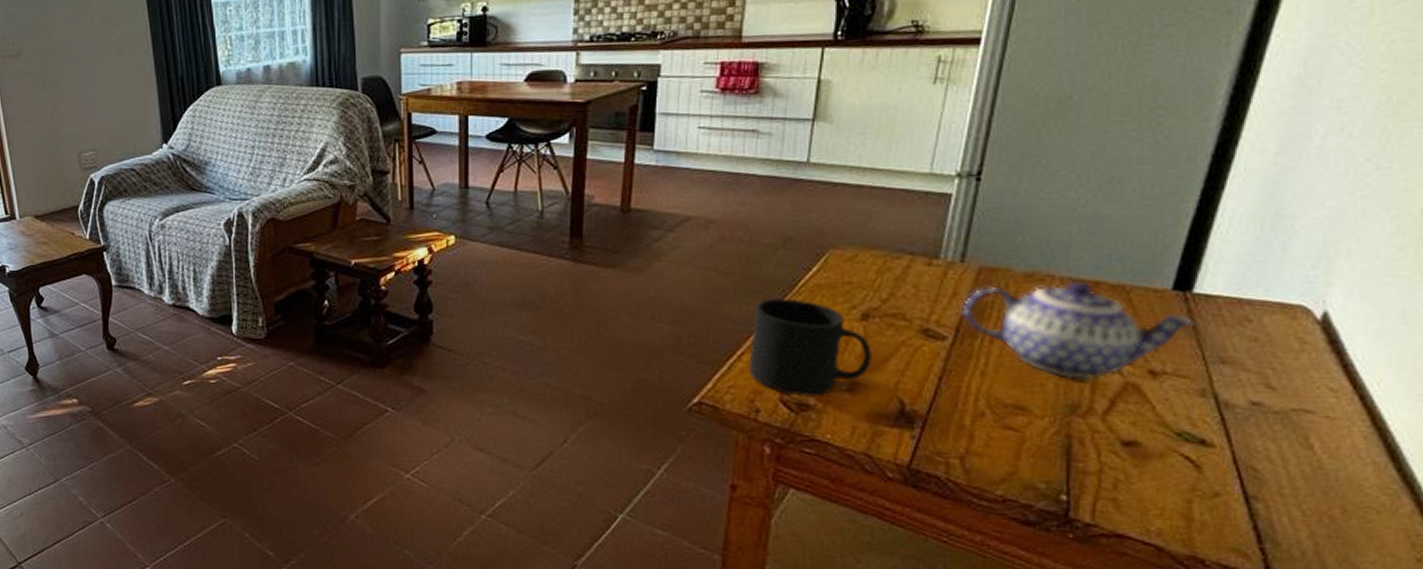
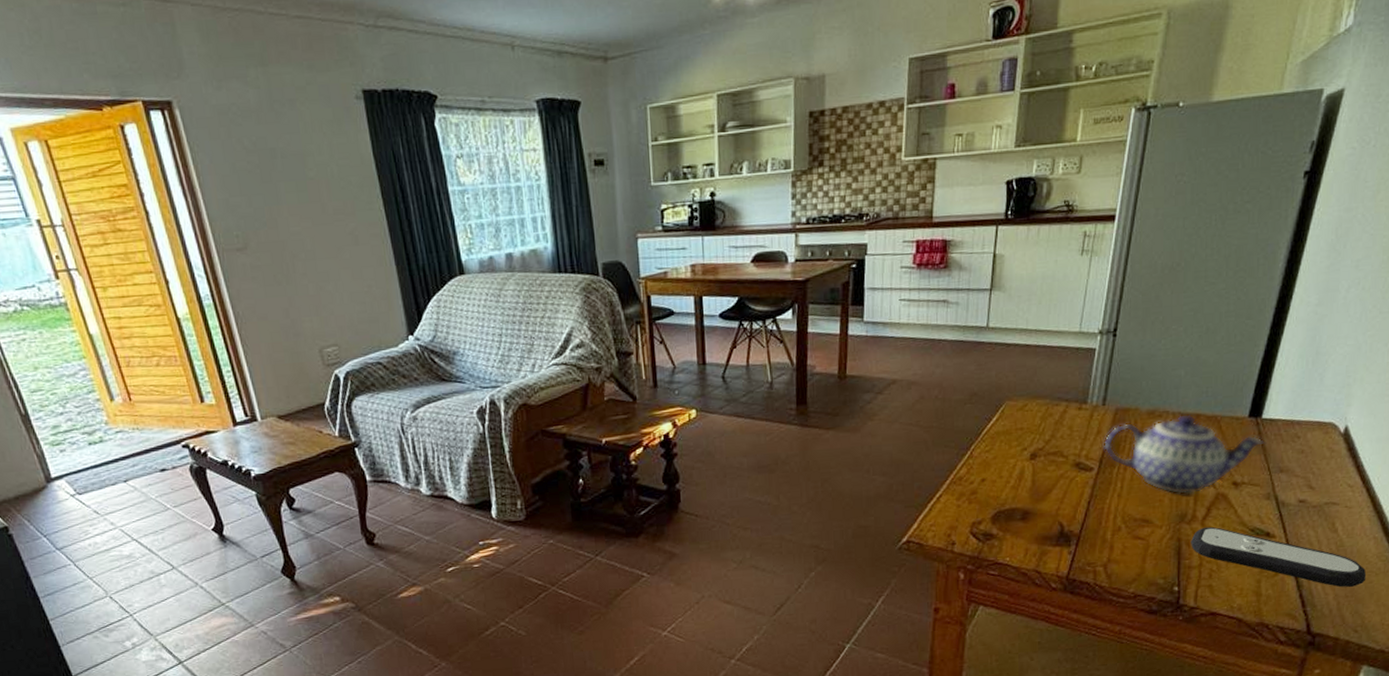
mug: present [749,299,872,397] -> none [945,445,1039,528]
remote control: none [1086,423,1360,525] -> present [1191,526,1366,588]

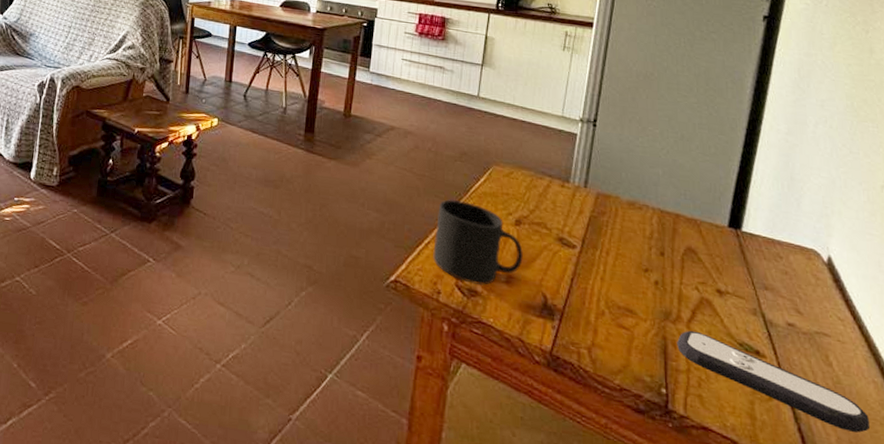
mug: none [945,445,1039,528] -> present [433,199,523,285]
teapot: present [1104,413,1267,495] -> none [586,209,749,294]

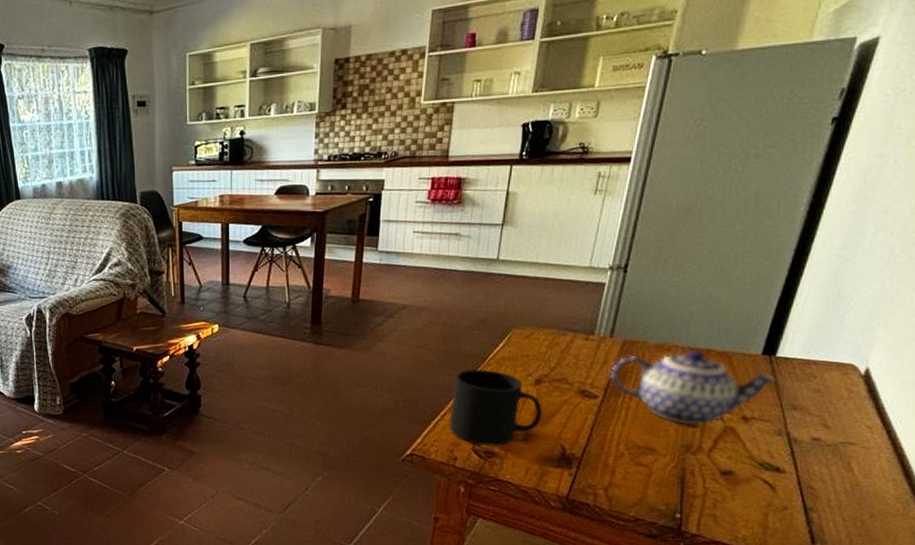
teapot: none [586,209,749,294] -> present [609,348,780,426]
remote control: present [677,330,869,433] -> none [695,458,883,526]

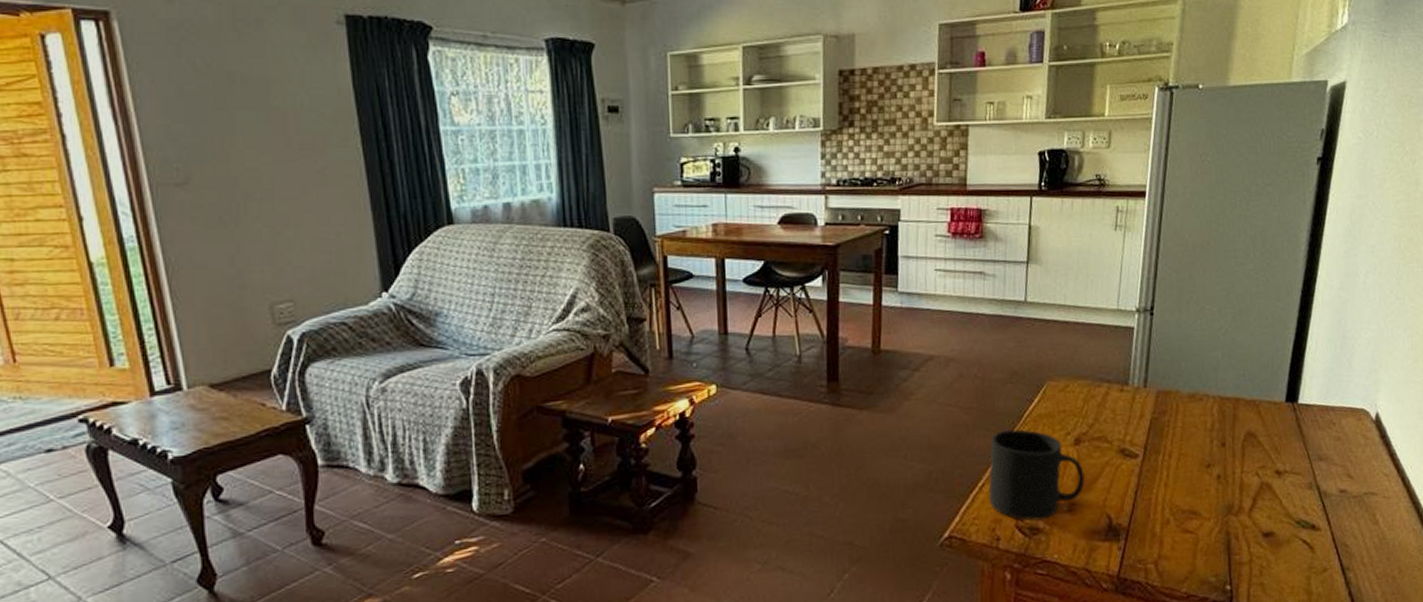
teapot: present [609,348,780,426] -> none [1147,397,1305,484]

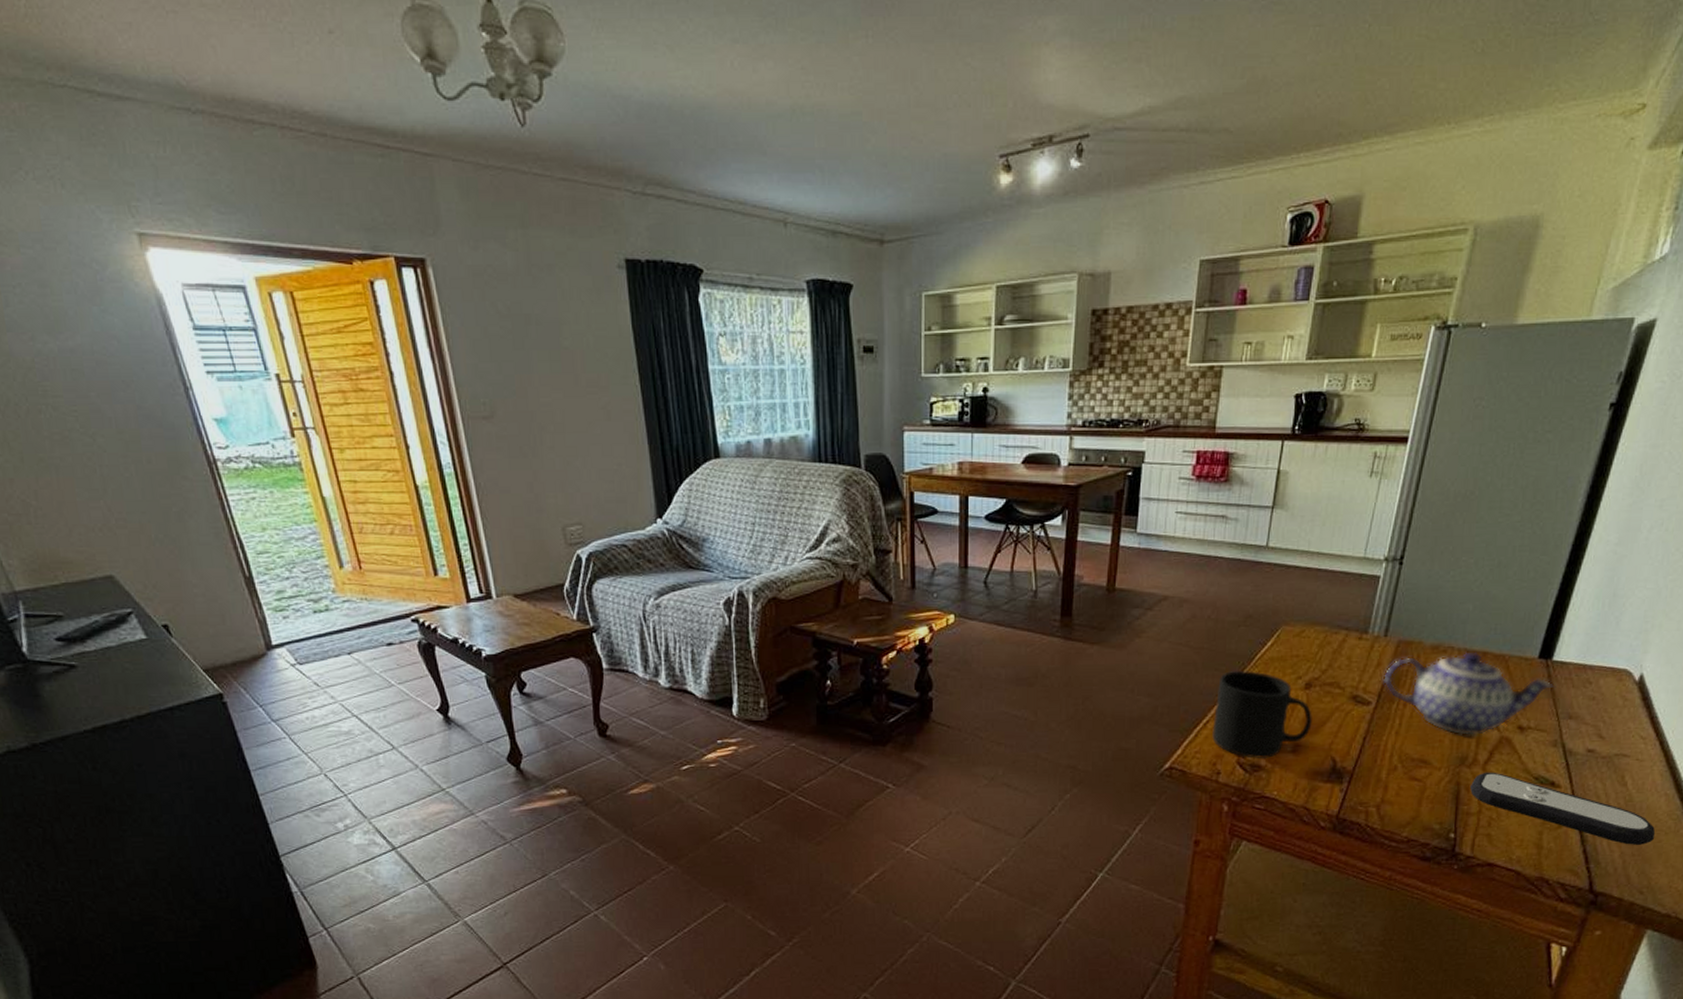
teapot: none [1147,397,1305,484] -> present [1383,650,1556,736]
remote control: none [1239,518,1409,584] -> present [1470,772,1655,845]

